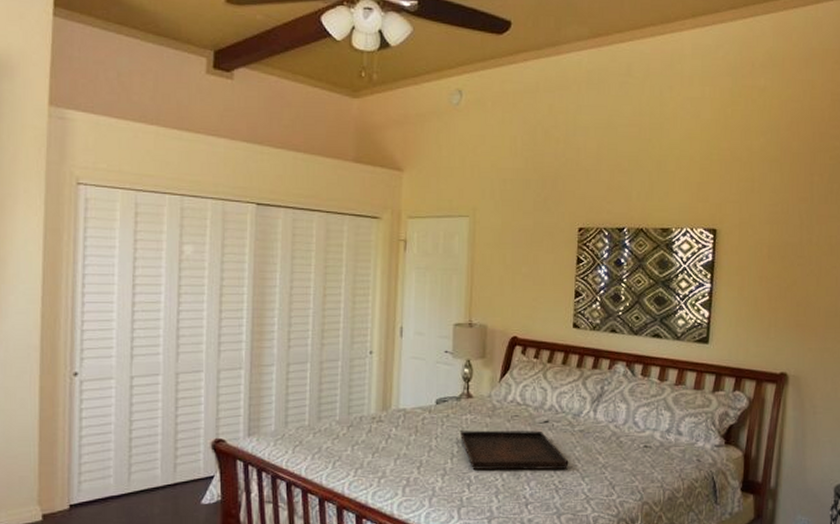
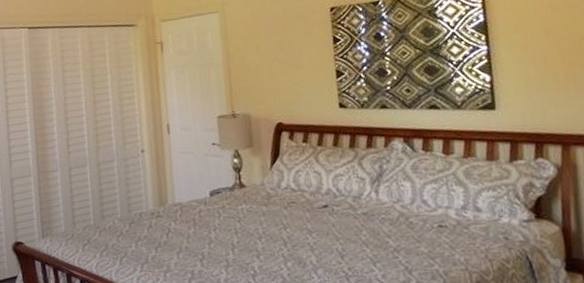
serving tray: present [459,430,569,471] -> none [237,216,356,260]

